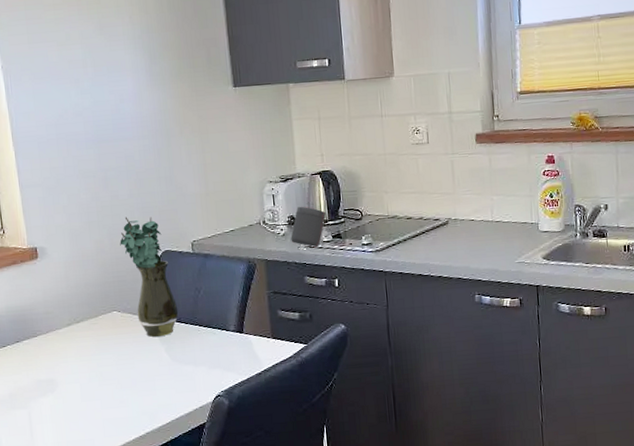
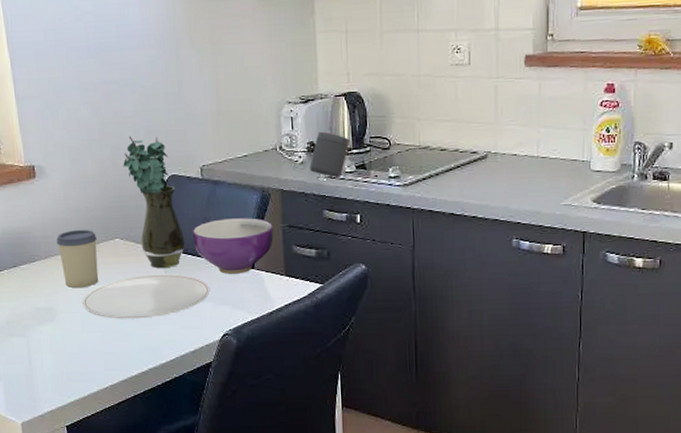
cup: none [57,304,98,359] -> present [56,229,99,288]
plate: none [82,341,203,387] -> present [82,274,210,319]
bowl: none [185,286,260,339] -> present [192,218,273,274]

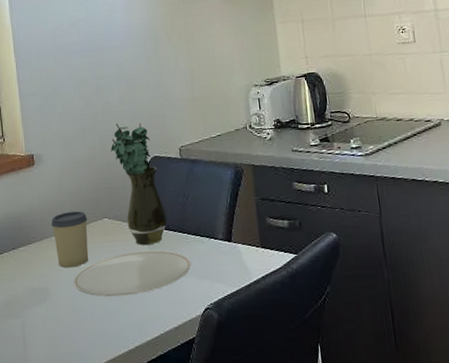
bowl: present [192,218,273,274] -> none [173,192,248,248]
canister: present [303,127,355,181] -> none [271,105,317,155]

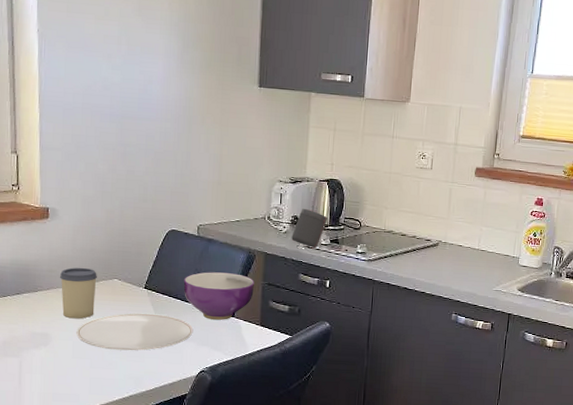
vase: present [110,123,167,245] -> none [129,192,176,309]
bowl: none [173,192,248,248] -> present [183,272,254,320]
canister: none [271,105,317,155] -> present [288,205,332,249]

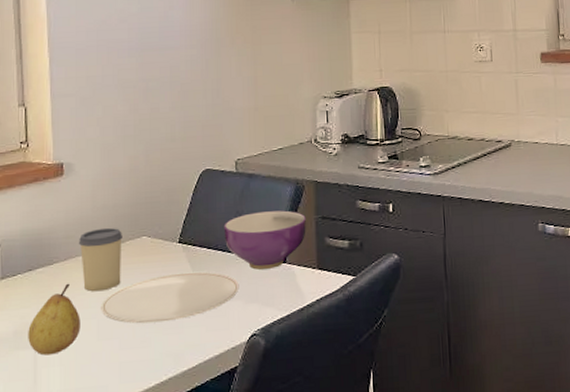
fruit: none [15,309,59,364] -> present [28,283,80,356]
canister: present [288,205,332,249] -> none [338,119,387,172]

